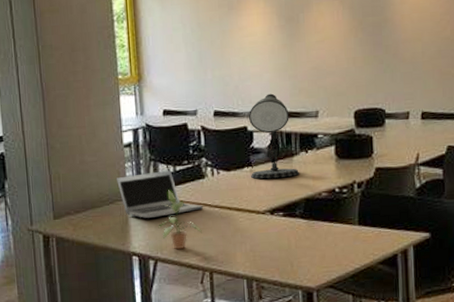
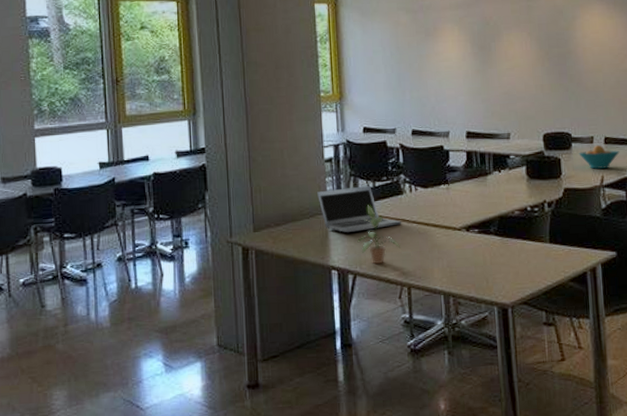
desk lamp: present [249,93,299,179] -> none [445,115,493,197]
fruit bowl: none [392,121,438,147] -> present [578,145,620,169]

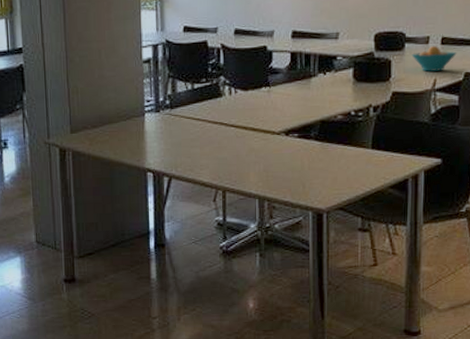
laptop: present [316,186,402,233] -> none [134,88,220,136]
potted plant: present [357,205,400,265] -> none [173,107,217,168]

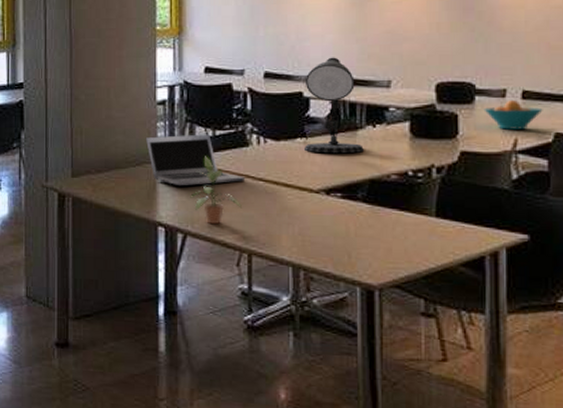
laptop: none [134,88,220,136] -> present [145,134,246,186]
potted plant: none [173,107,217,168] -> present [190,156,242,225]
desk lamp: none [268,13,316,100] -> present [305,57,364,154]

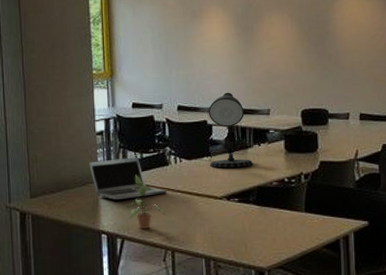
fruit bowl: present [484,100,543,130] -> none [334,121,374,143]

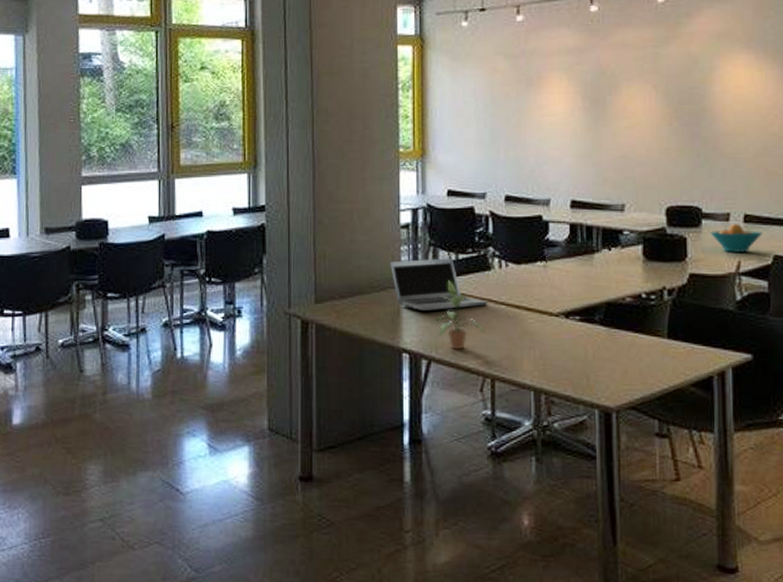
desk lamp: present [209,92,253,168] -> none [544,181,600,277]
fruit bowl: none [334,121,374,143] -> present [710,224,763,252]

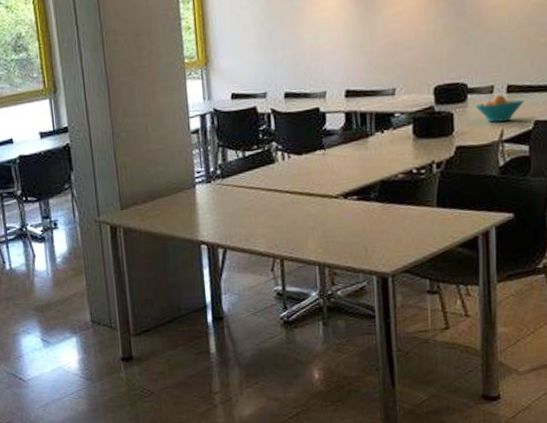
laptop: present [389,258,488,312] -> none [183,156,274,207]
potted plant: present [434,280,485,350] -> none [227,176,272,238]

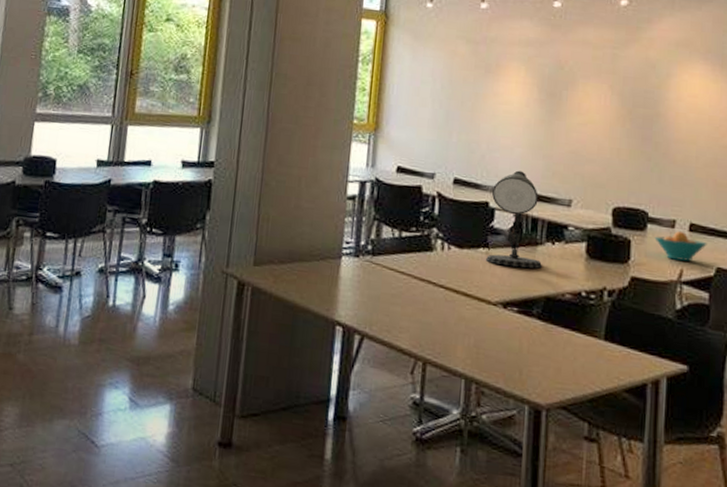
desk lamp: none [321,72,374,162] -> present [486,170,542,269]

